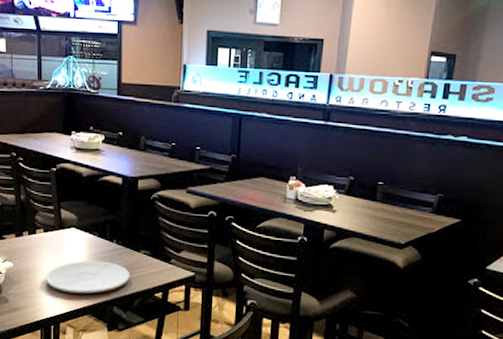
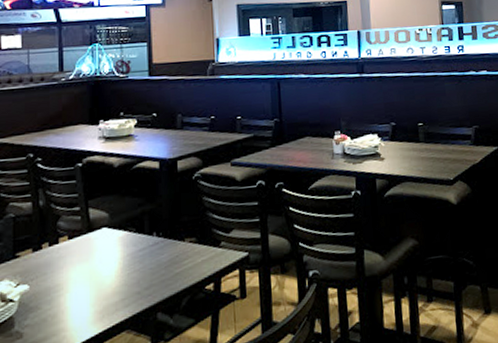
plate: present [45,260,130,294] -> none [70,259,175,308]

